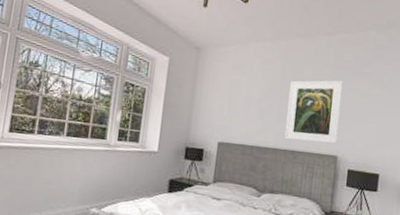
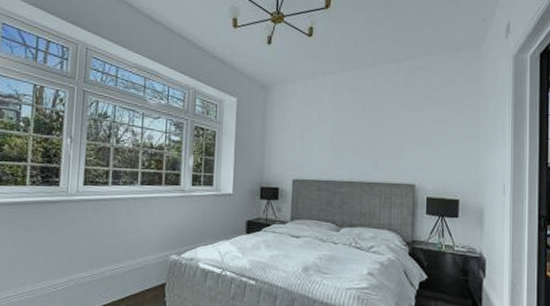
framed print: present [284,80,343,144] -> none [359,107,415,173]

